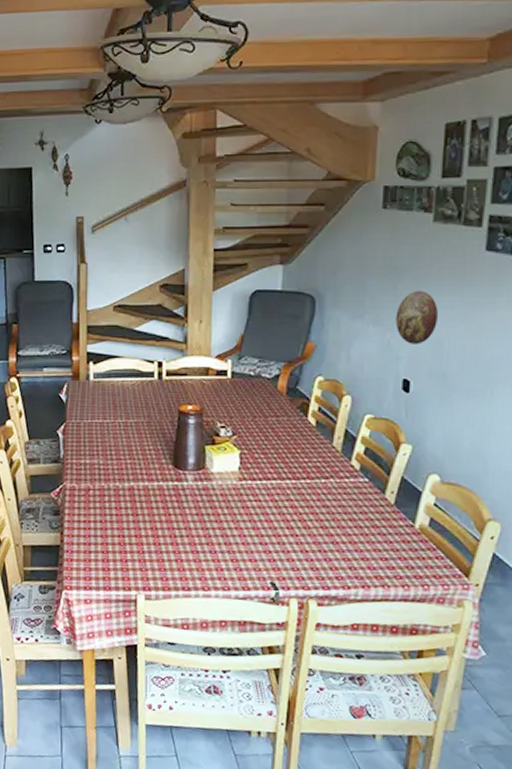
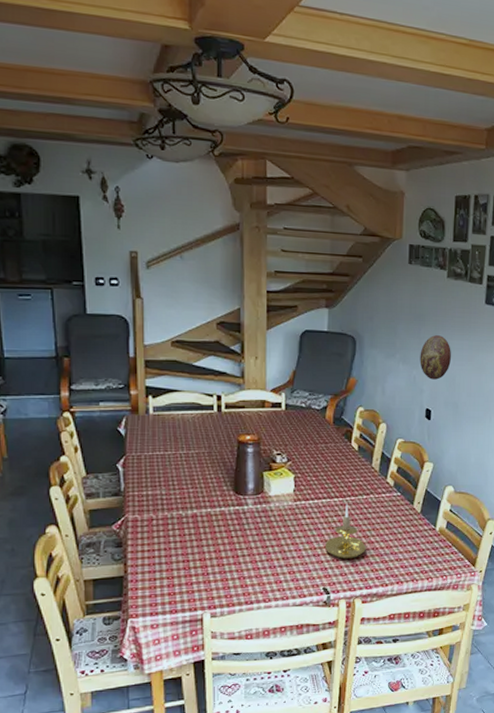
candle holder: none [273,488,324,552] -> present [324,504,366,559]

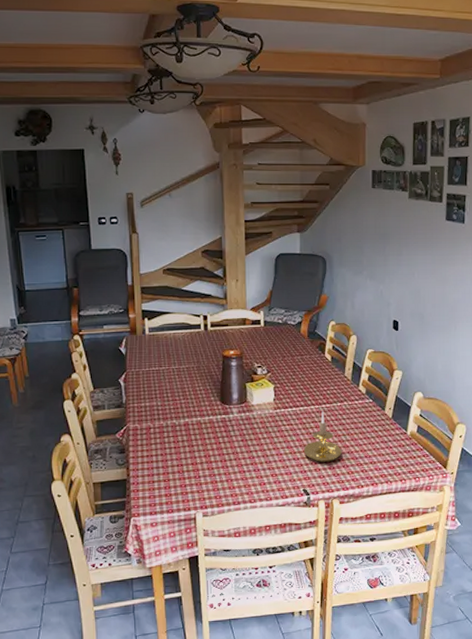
decorative shield: present [420,335,451,380] -> none [386,252,415,293]

